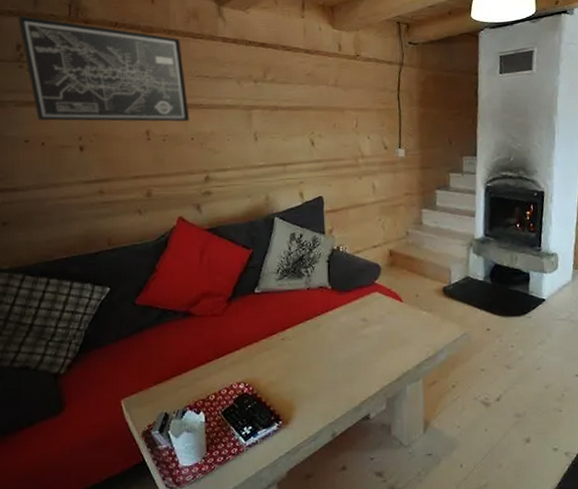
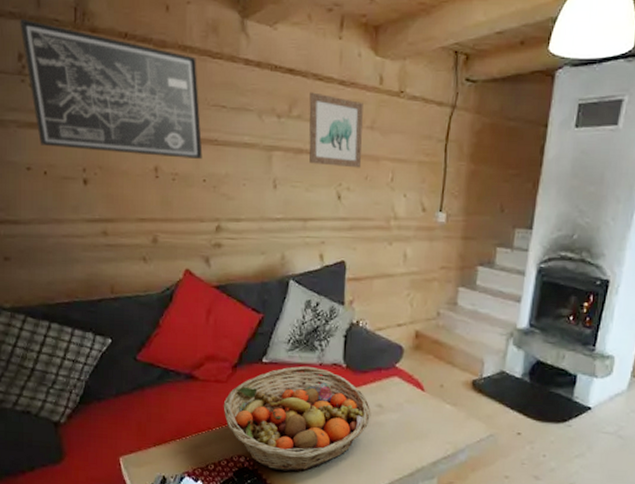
fruit basket: none [220,291,358,392] -> present [223,366,371,472]
wall art: none [280,60,330,119] -> present [309,92,363,168]

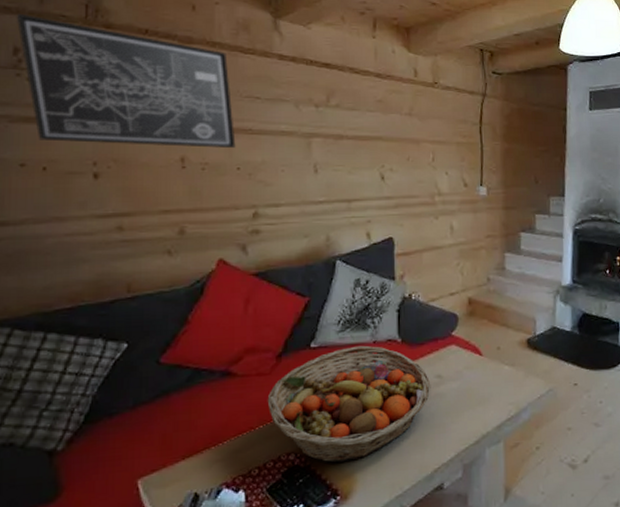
wall art: present [309,92,363,168] -> none [347,84,403,151]

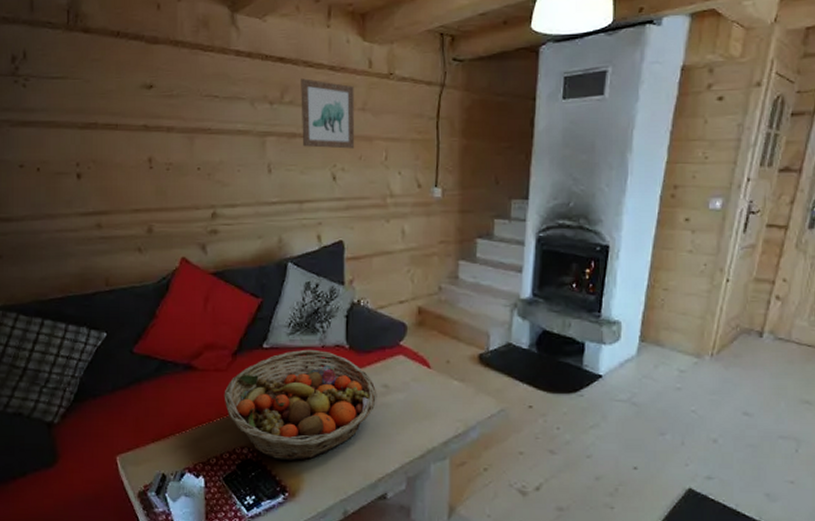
wall art: present [16,13,236,148] -> none [12,22,196,148]
wall art: none [347,84,403,151] -> present [301,78,355,149]

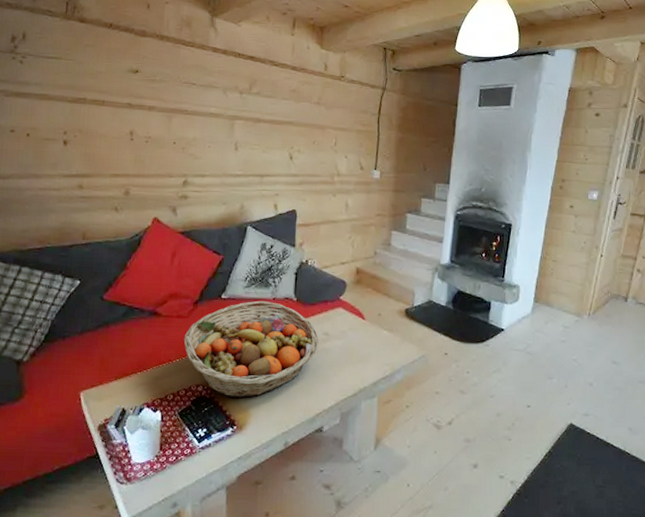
wall art: present [301,78,355,149] -> none [266,75,311,135]

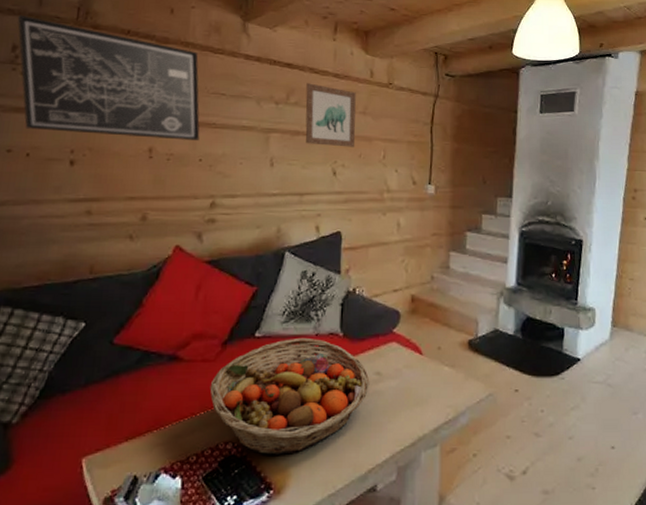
wall art: none [15,8,174,125] -> present [17,14,200,140]
wall art: none [266,75,311,135] -> present [305,83,356,147]

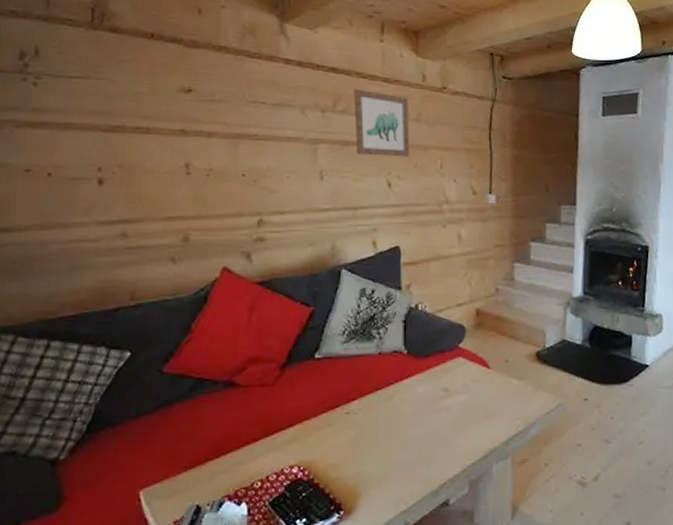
wall art: present [17,14,200,140] -> none [22,17,241,154]
fruit basket: present [210,337,370,455] -> none [270,356,437,477]

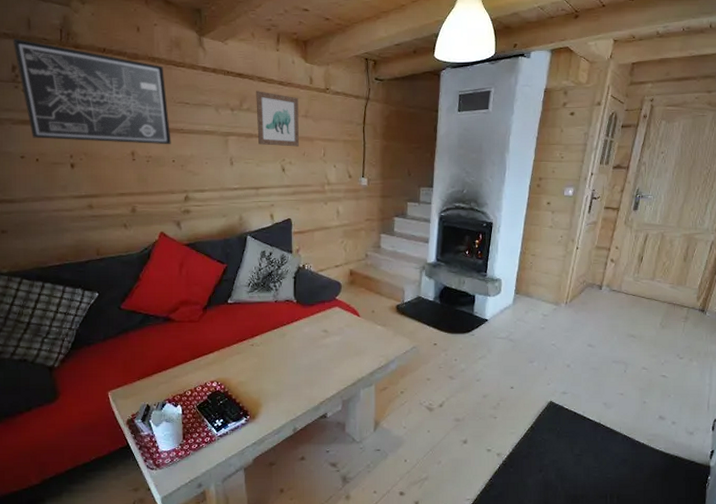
wall art: none [22,17,241,154] -> present [12,38,171,144]

